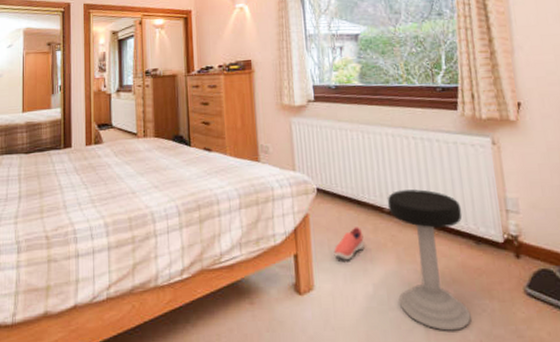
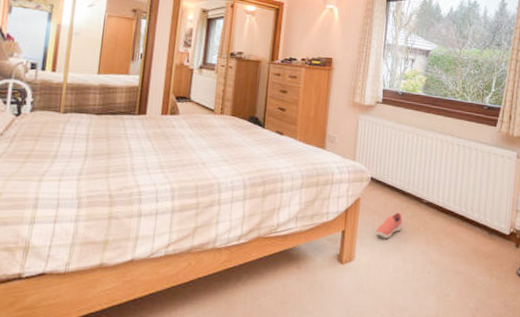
stool: present [387,189,471,331] -> none [421,186,484,299]

